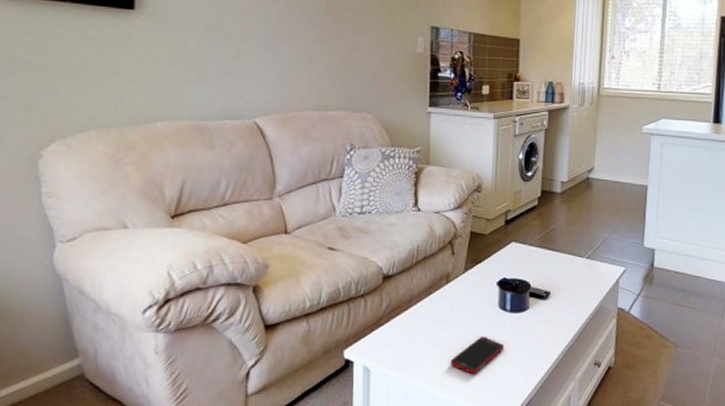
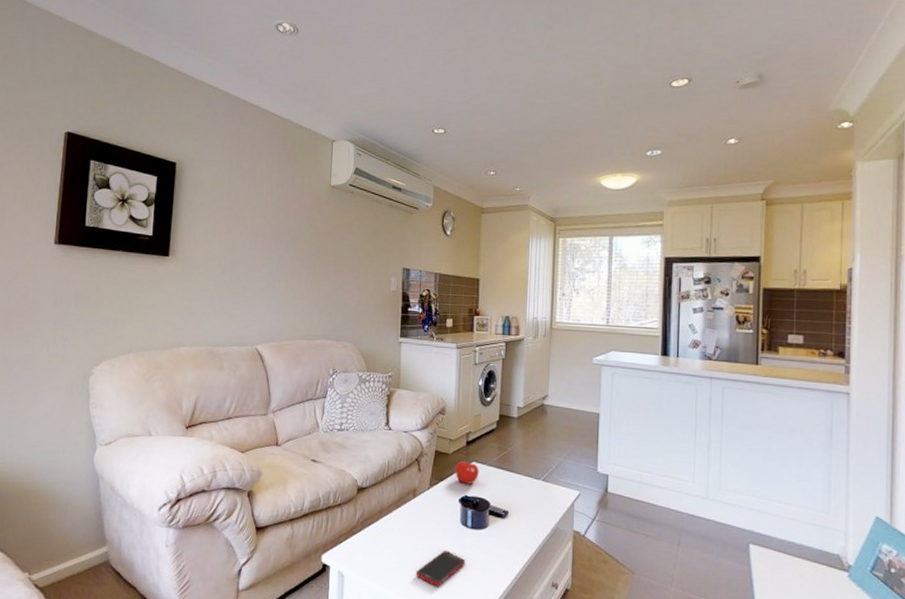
fruit: none [493,239,519,266] -> present [455,459,479,484]

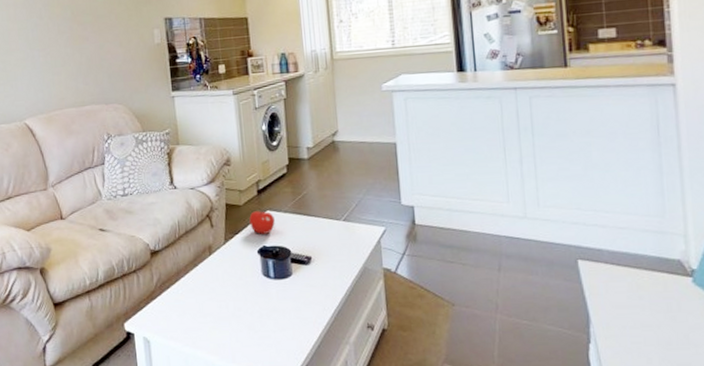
cell phone: present [415,551,466,587] -> none [223,304,274,342]

